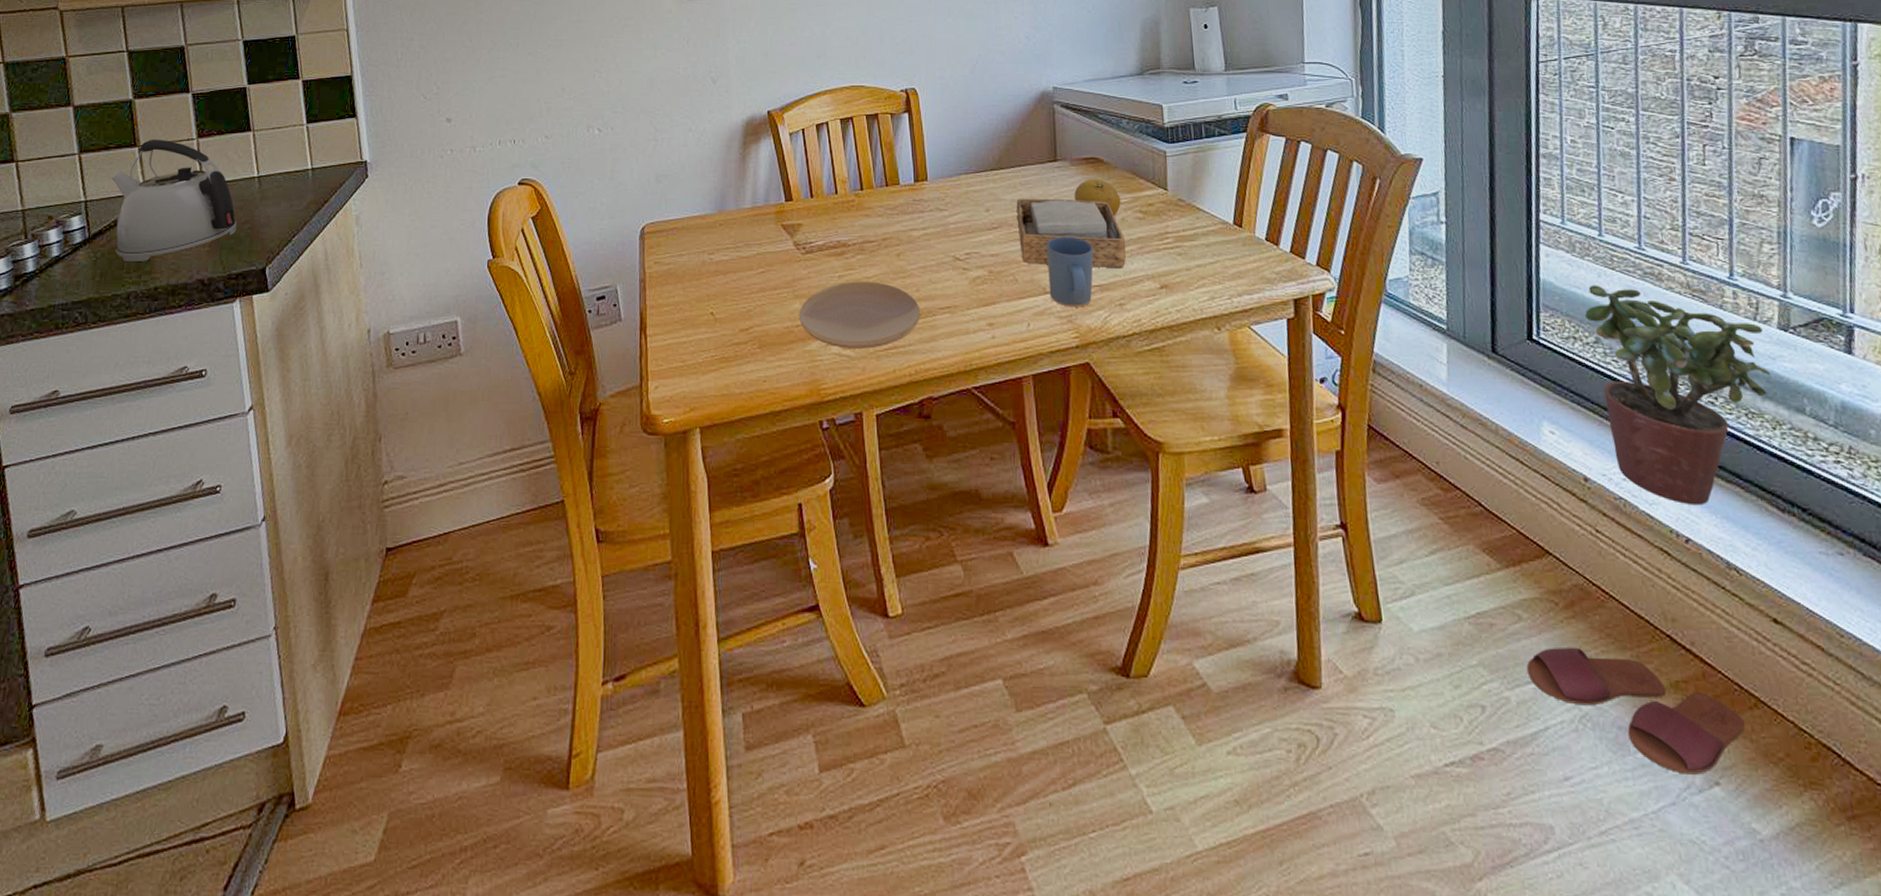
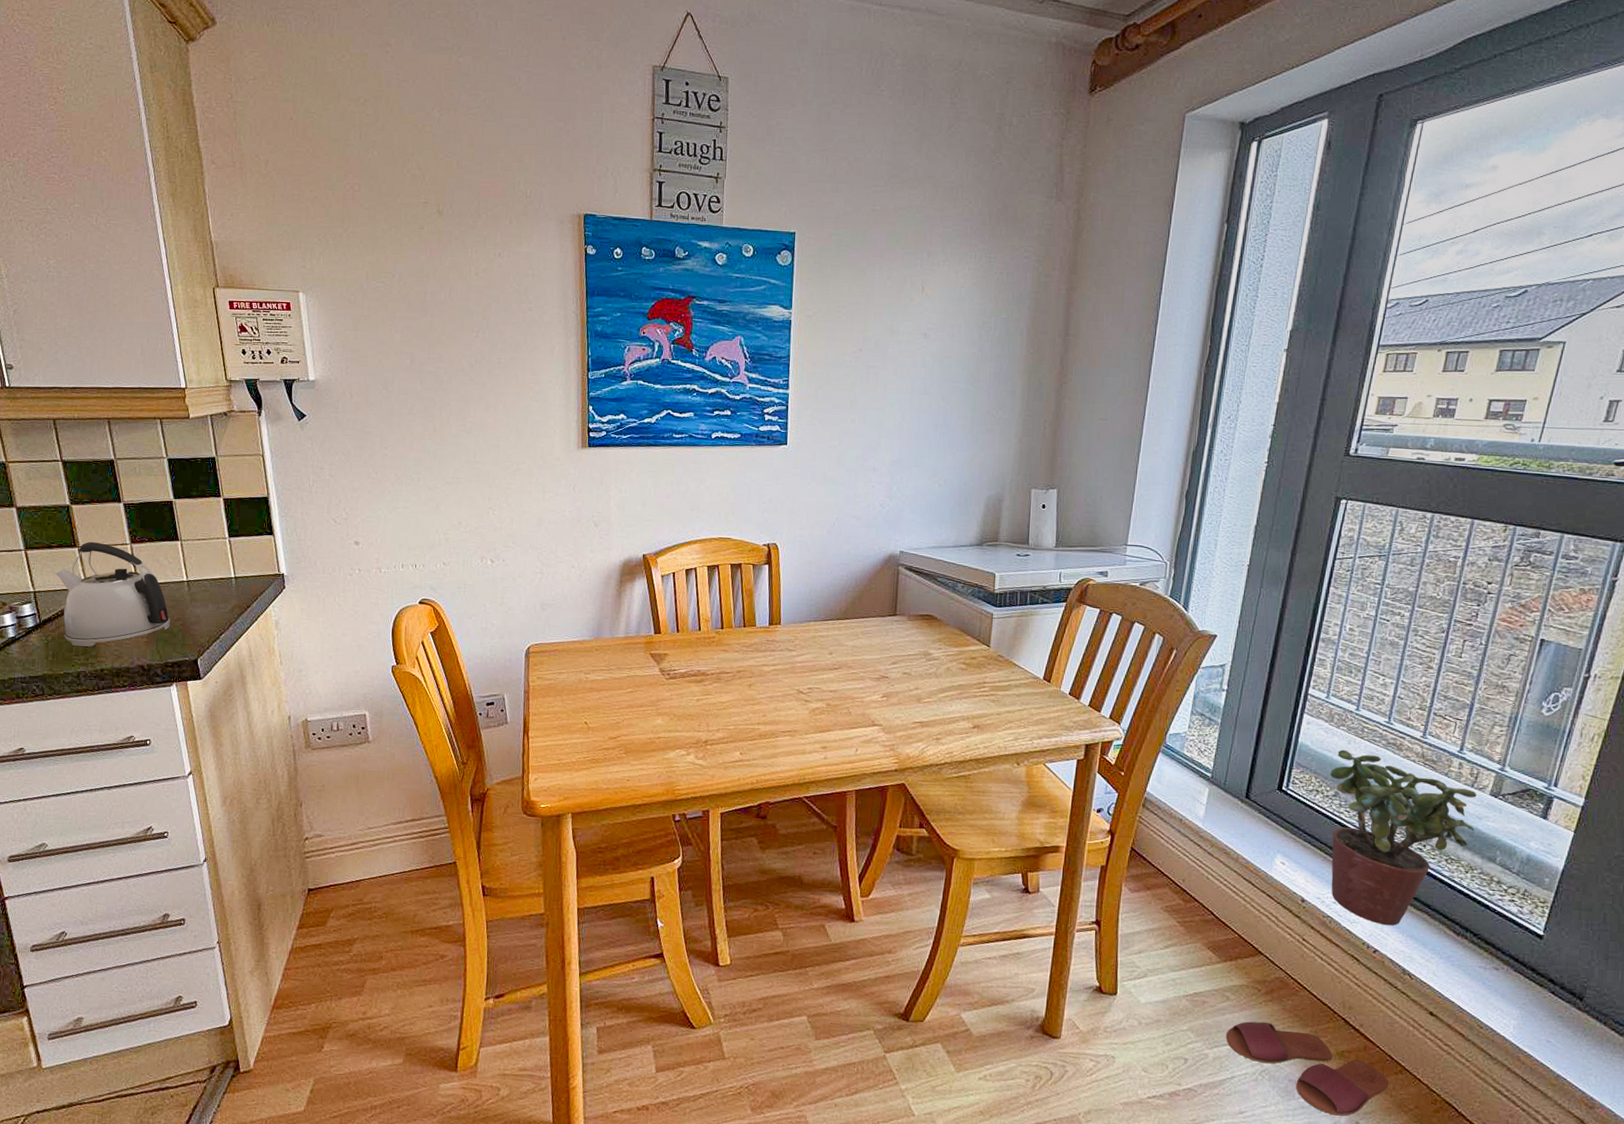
plate: present [799,281,921,349] -> none [660,704,765,760]
napkin holder: present [1016,198,1126,269] -> none [855,645,948,710]
mug: present [1045,236,1094,307] -> none [877,679,919,739]
fruit: present [1074,178,1121,216] -> none [908,632,948,665]

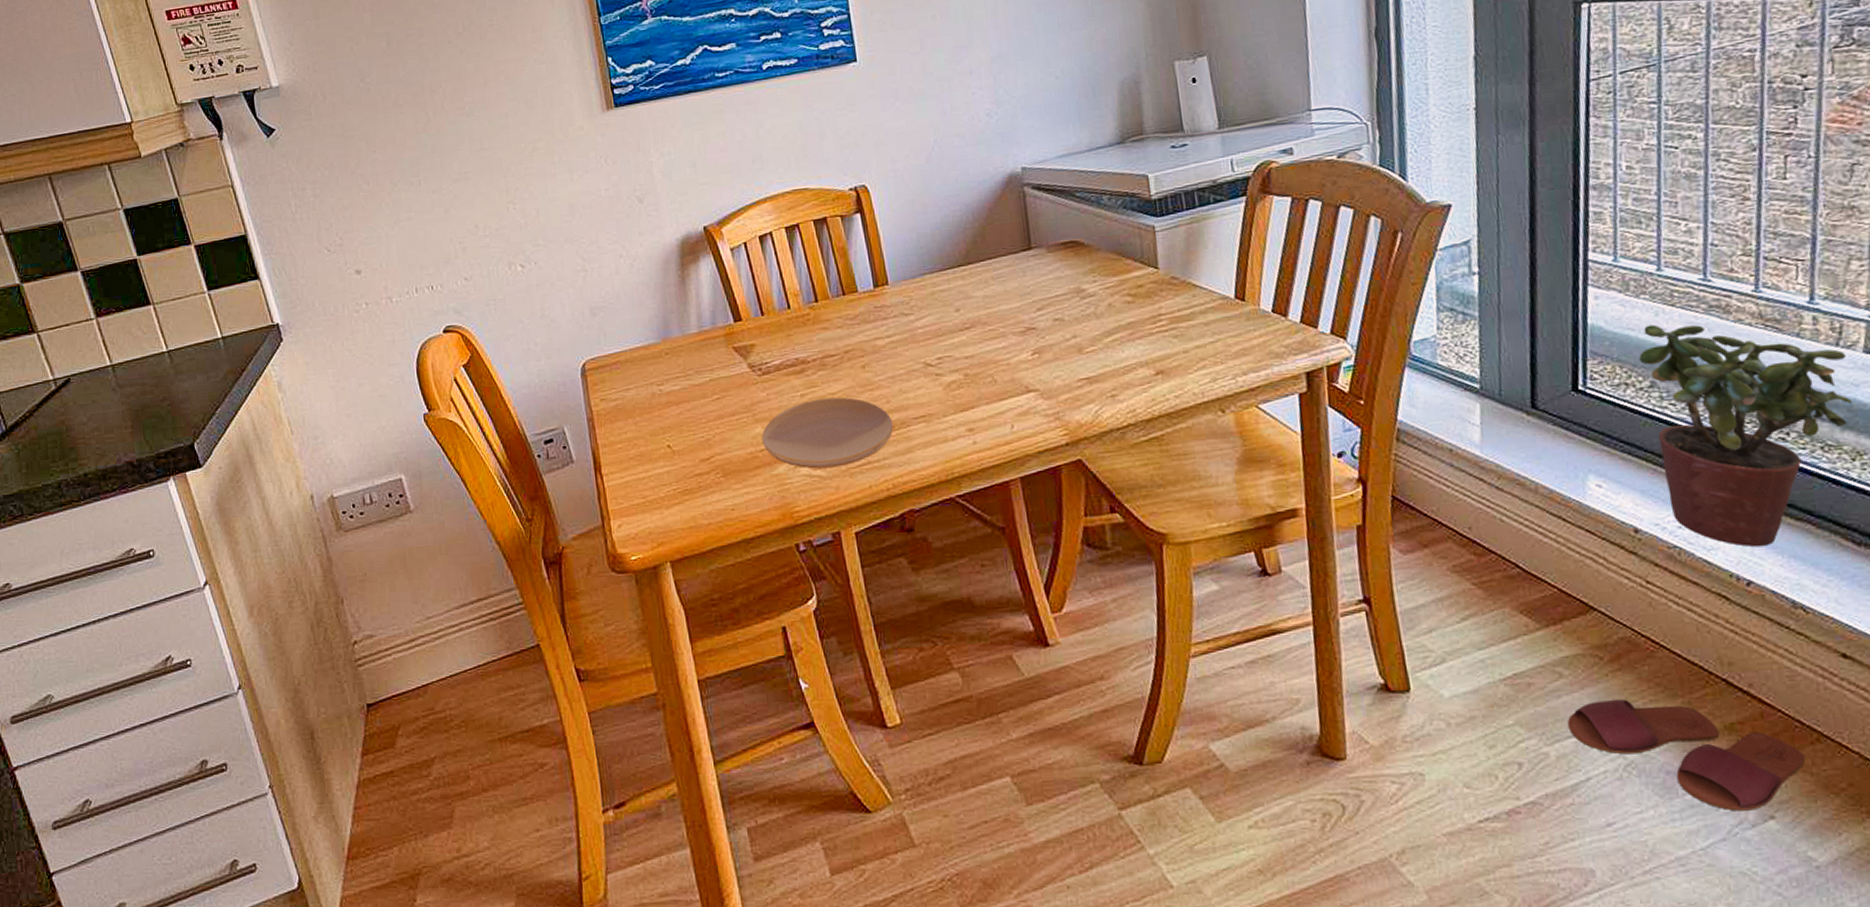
kettle: present [56,541,171,647] -> none [16,322,157,452]
plate: none [660,704,765,760] -> present [761,397,894,469]

